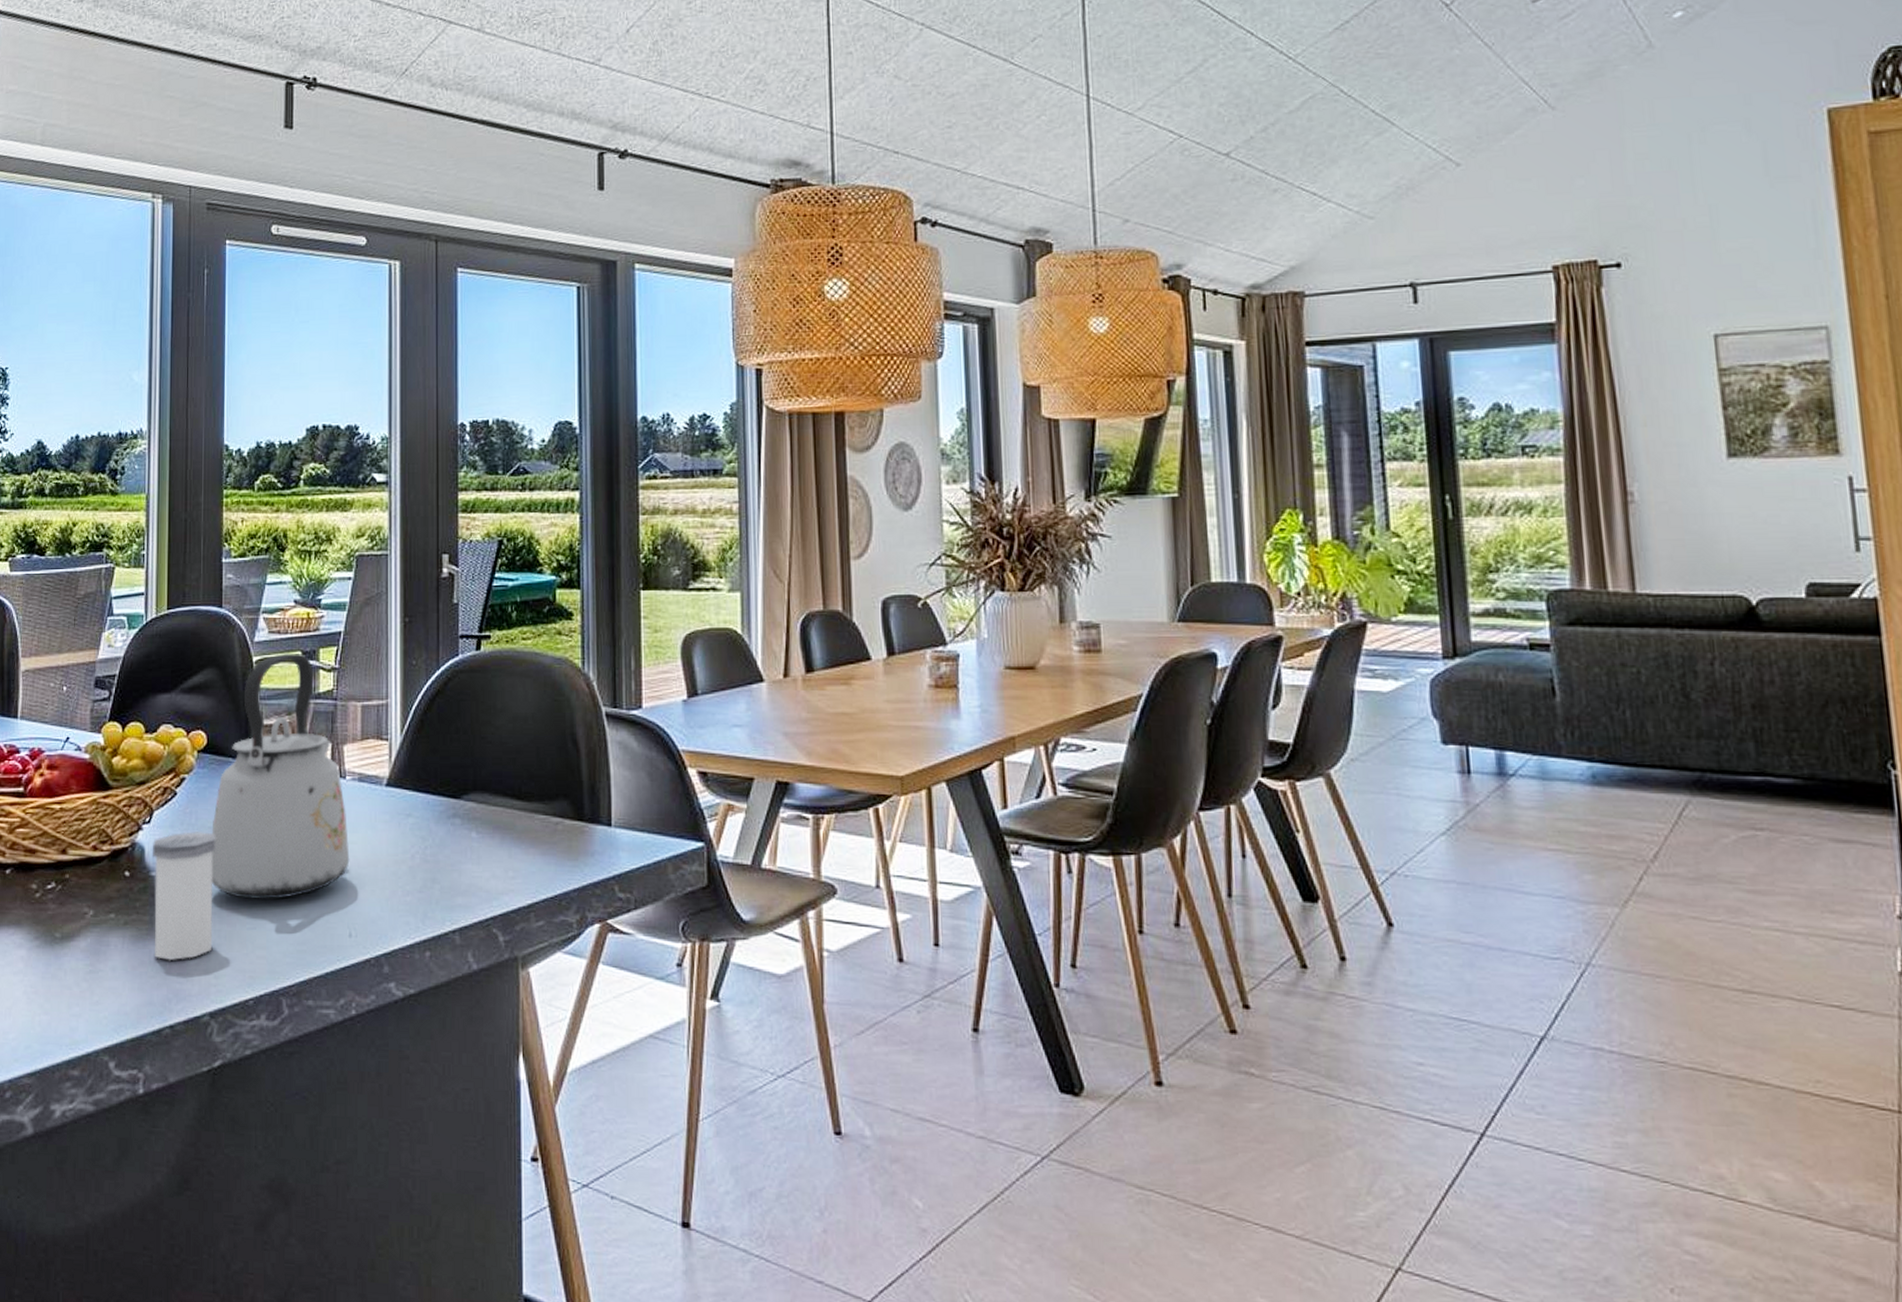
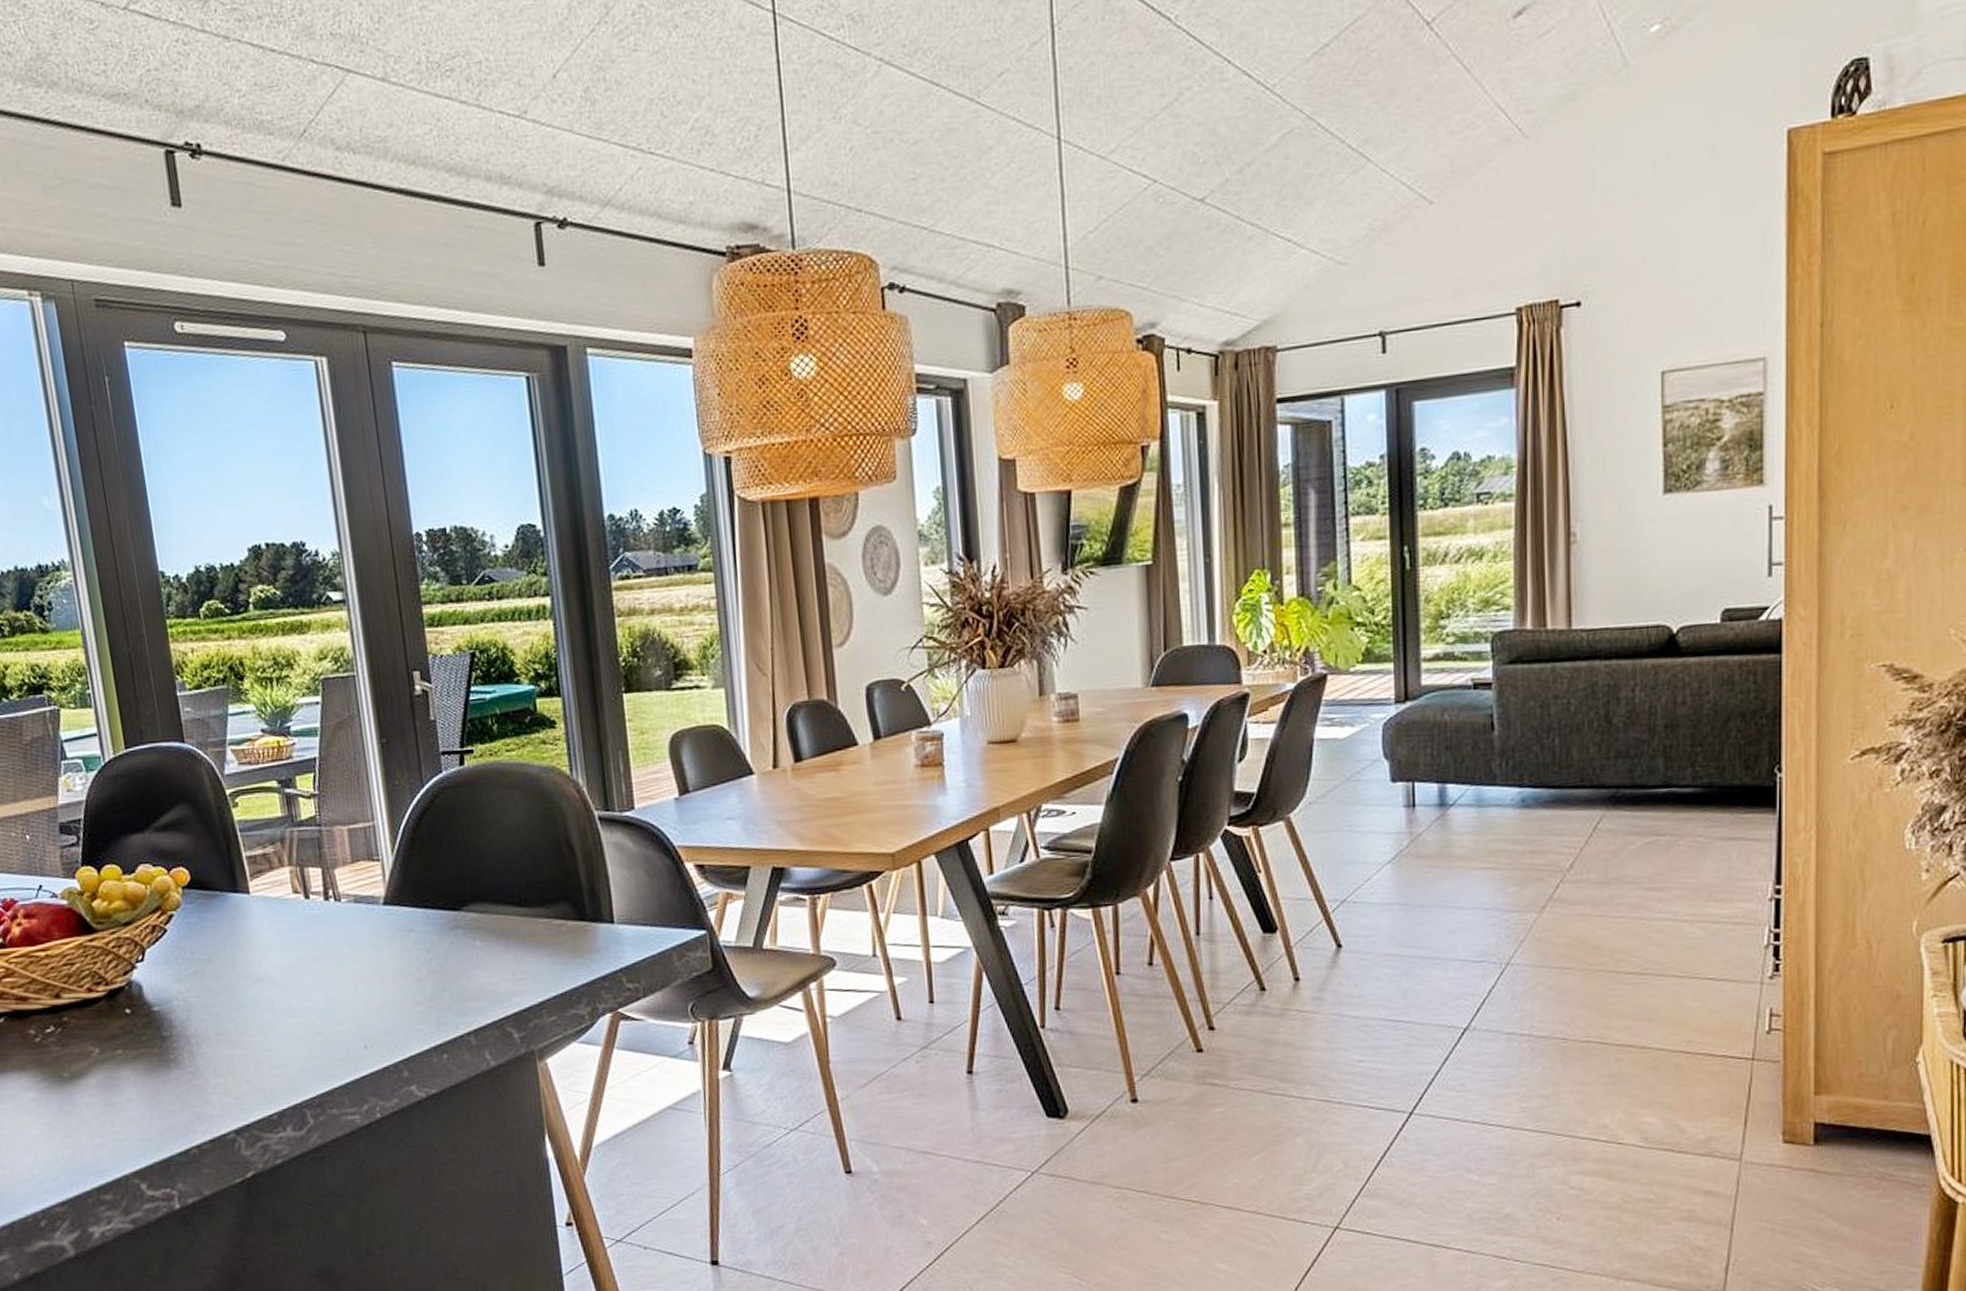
salt shaker: present [153,832,215,961] -> none [150,964,228,1088]
kettle: present [211,654,350,899] -> none [208,783,356,1024]

